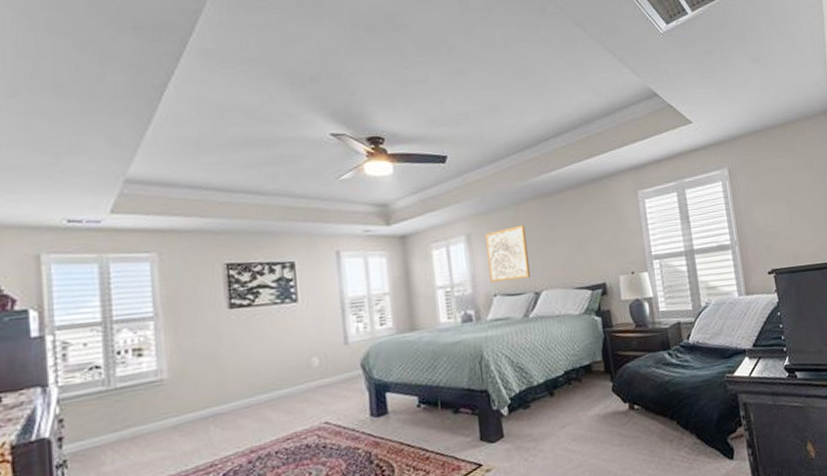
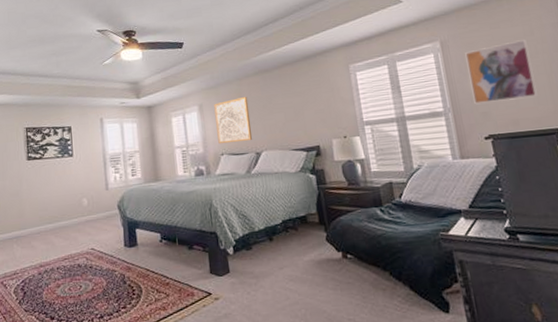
wall art: none [751,170,815,238] -> present [465,39,538,105]

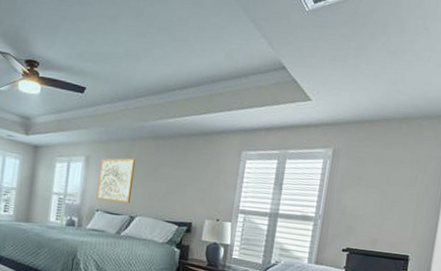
wall art: present [465,39,538,105] -> none [344,165,411,223]

